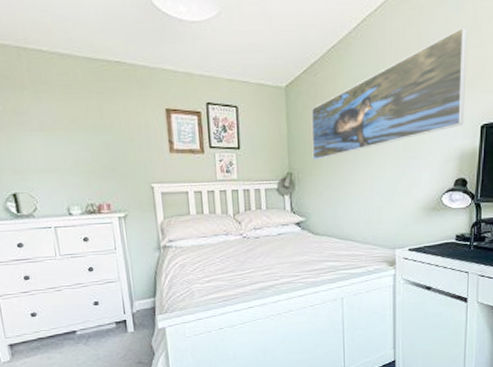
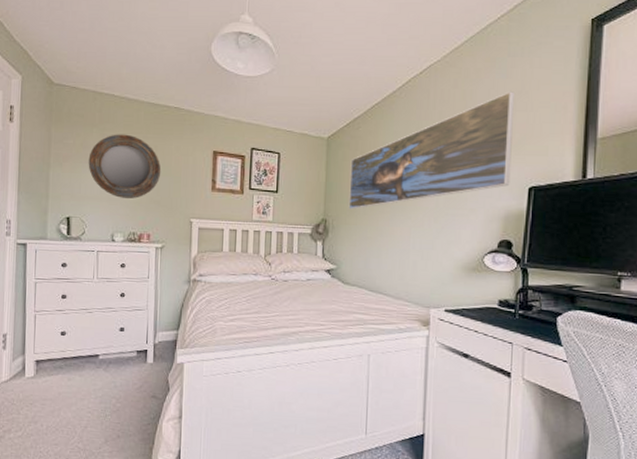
home mirror: none [25,95,112,168] -> present [88,134,161,199]

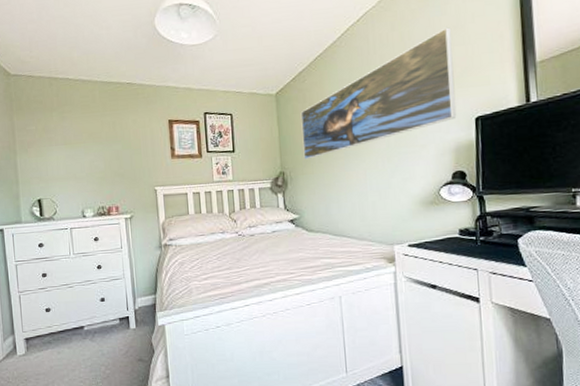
home mirror: present [88,134,161,199] -> none [51,114,122,176]

